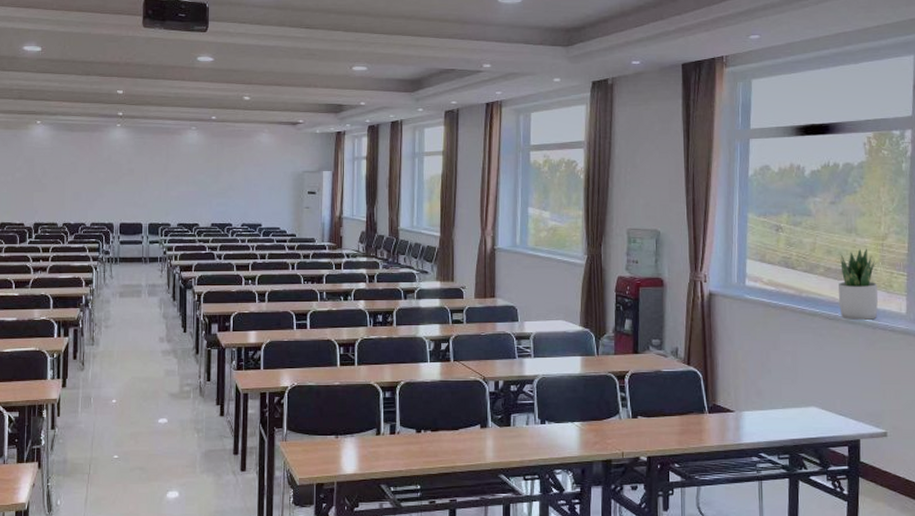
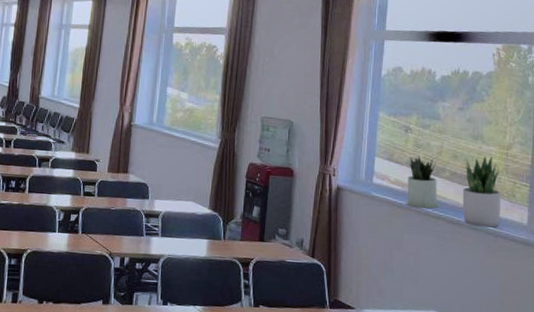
planter: none [779,254,816,308] -> present [404,156,440,210]

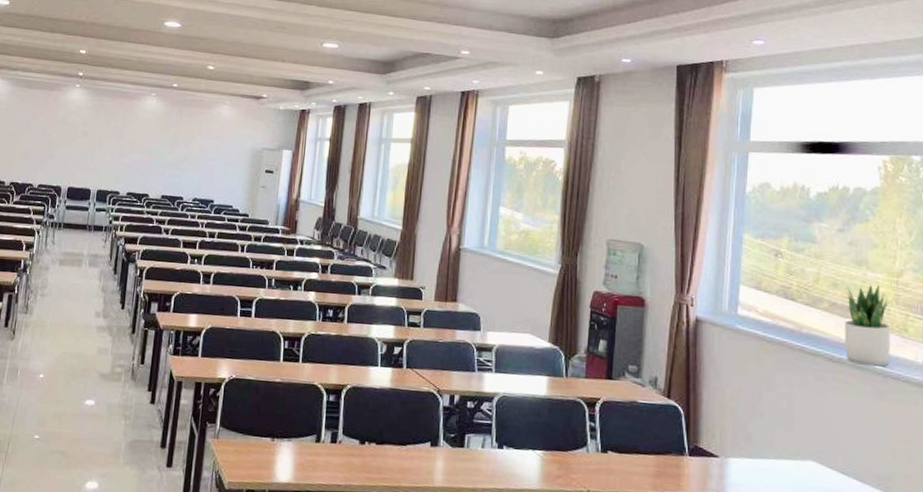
planter: present [404,156,440,210] -> none [775,284,818,346]

